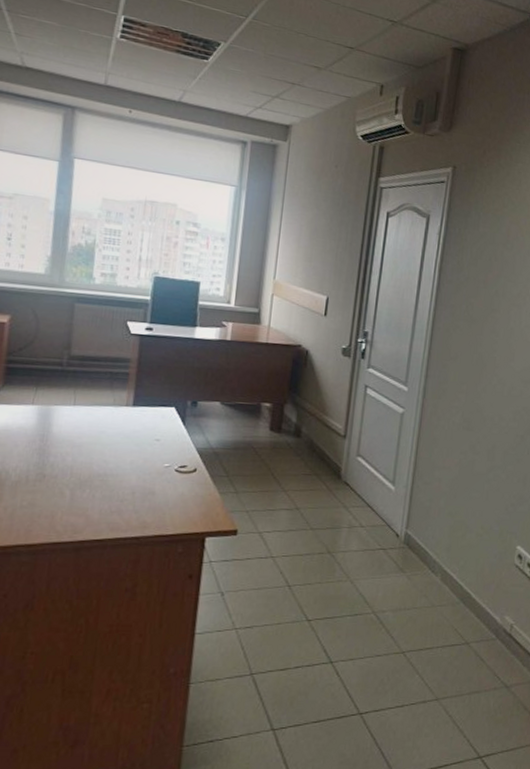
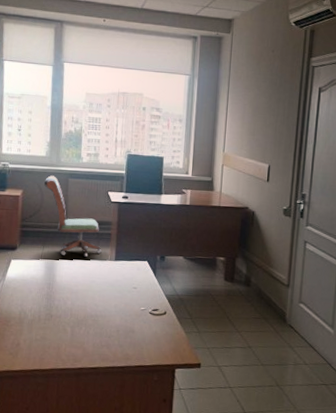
office chair: none [41,298,116,403] -> present [44,175,102,258]

